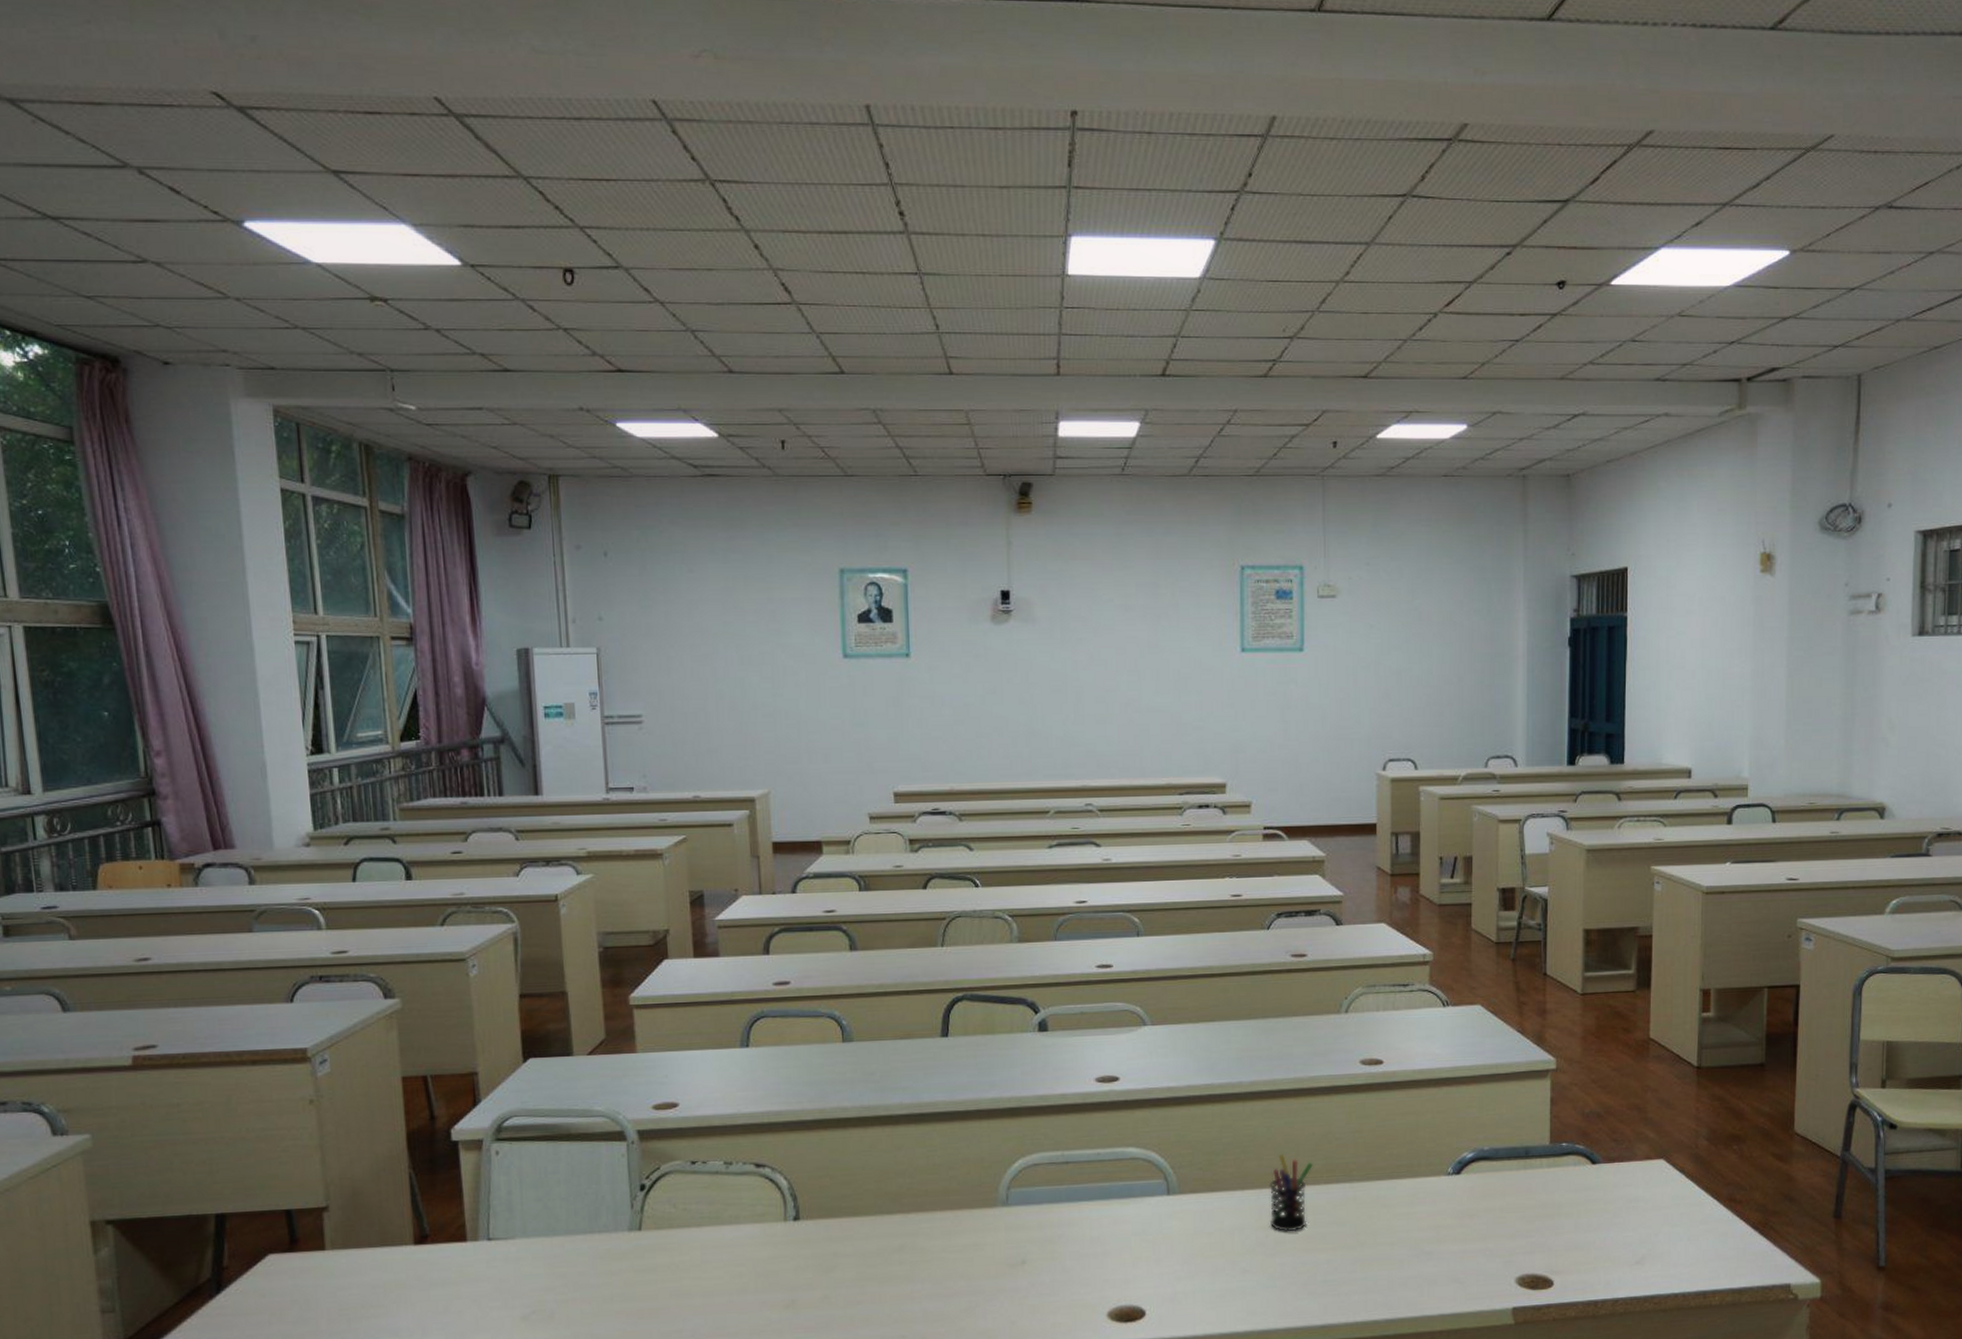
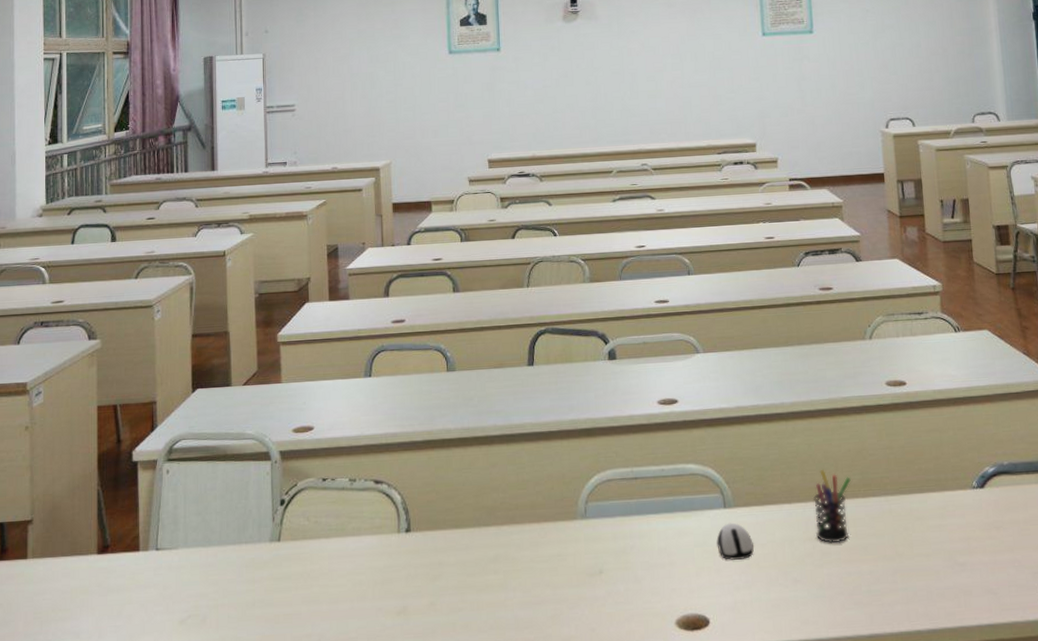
computer mouse: none [1157,1210,1199,1250] -> present [716,522,754,560]

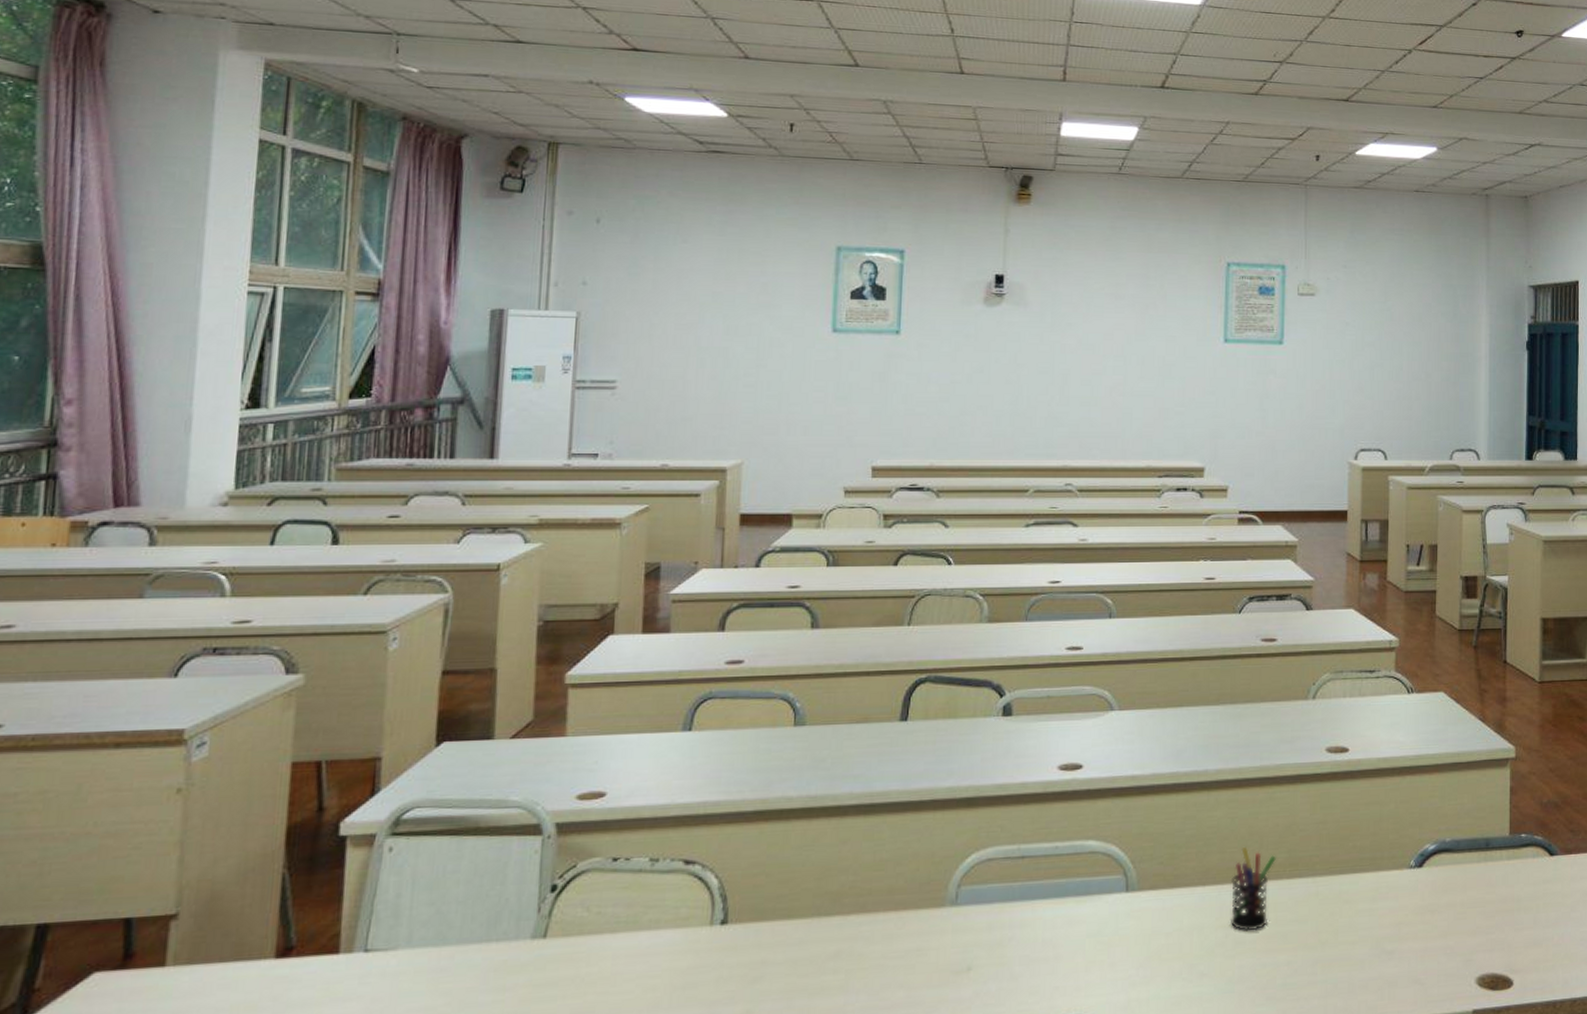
computer mouse: present [716,522,754,560] -> none [1113,908,1157,952]

